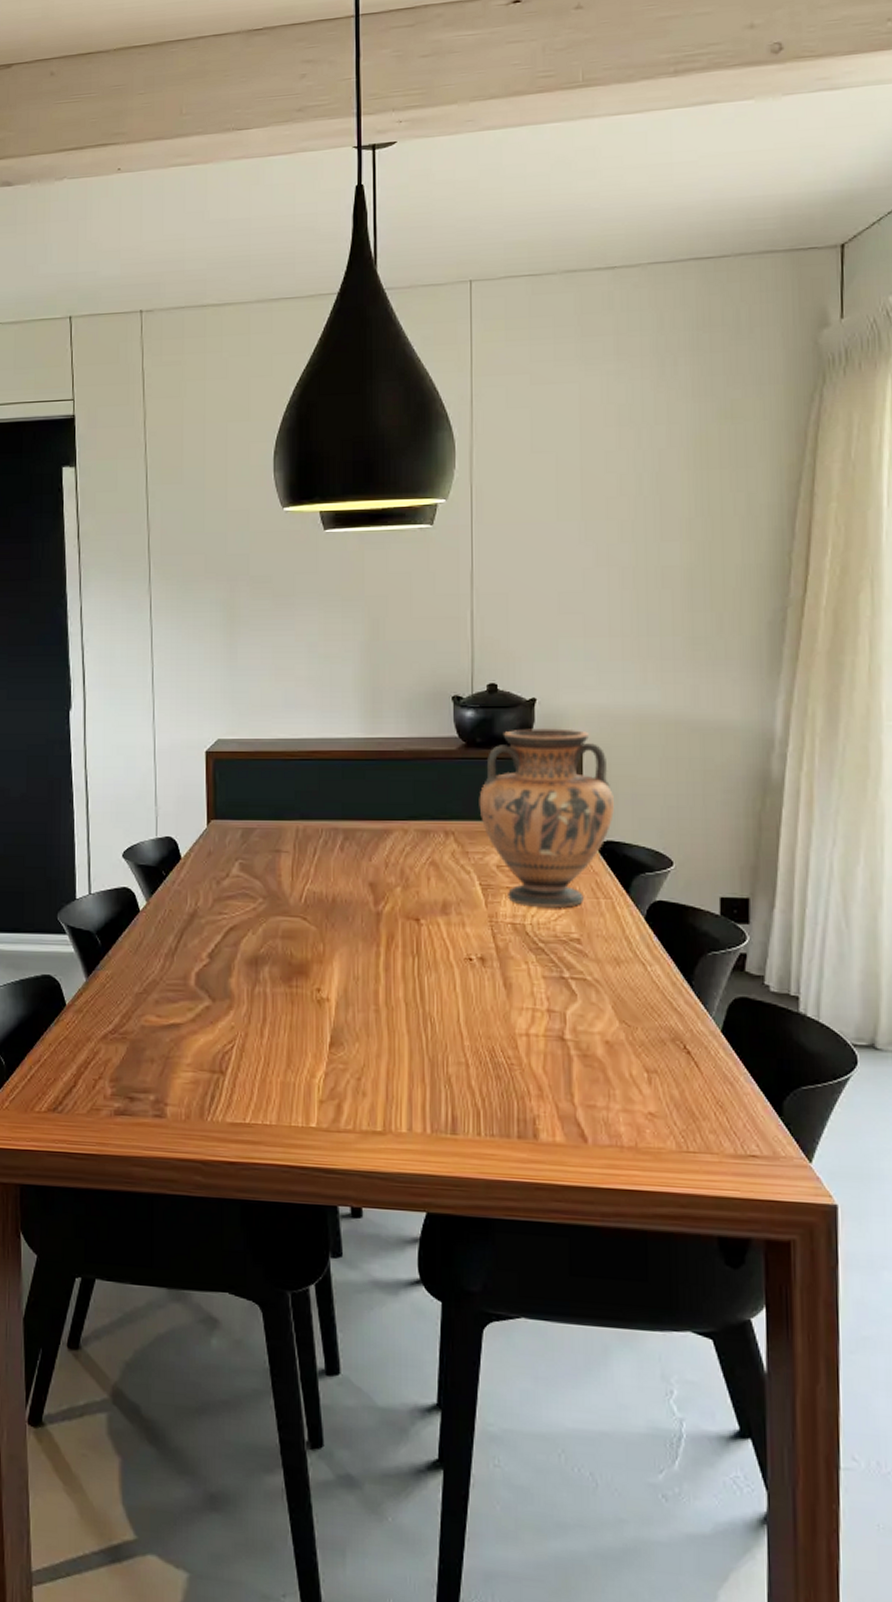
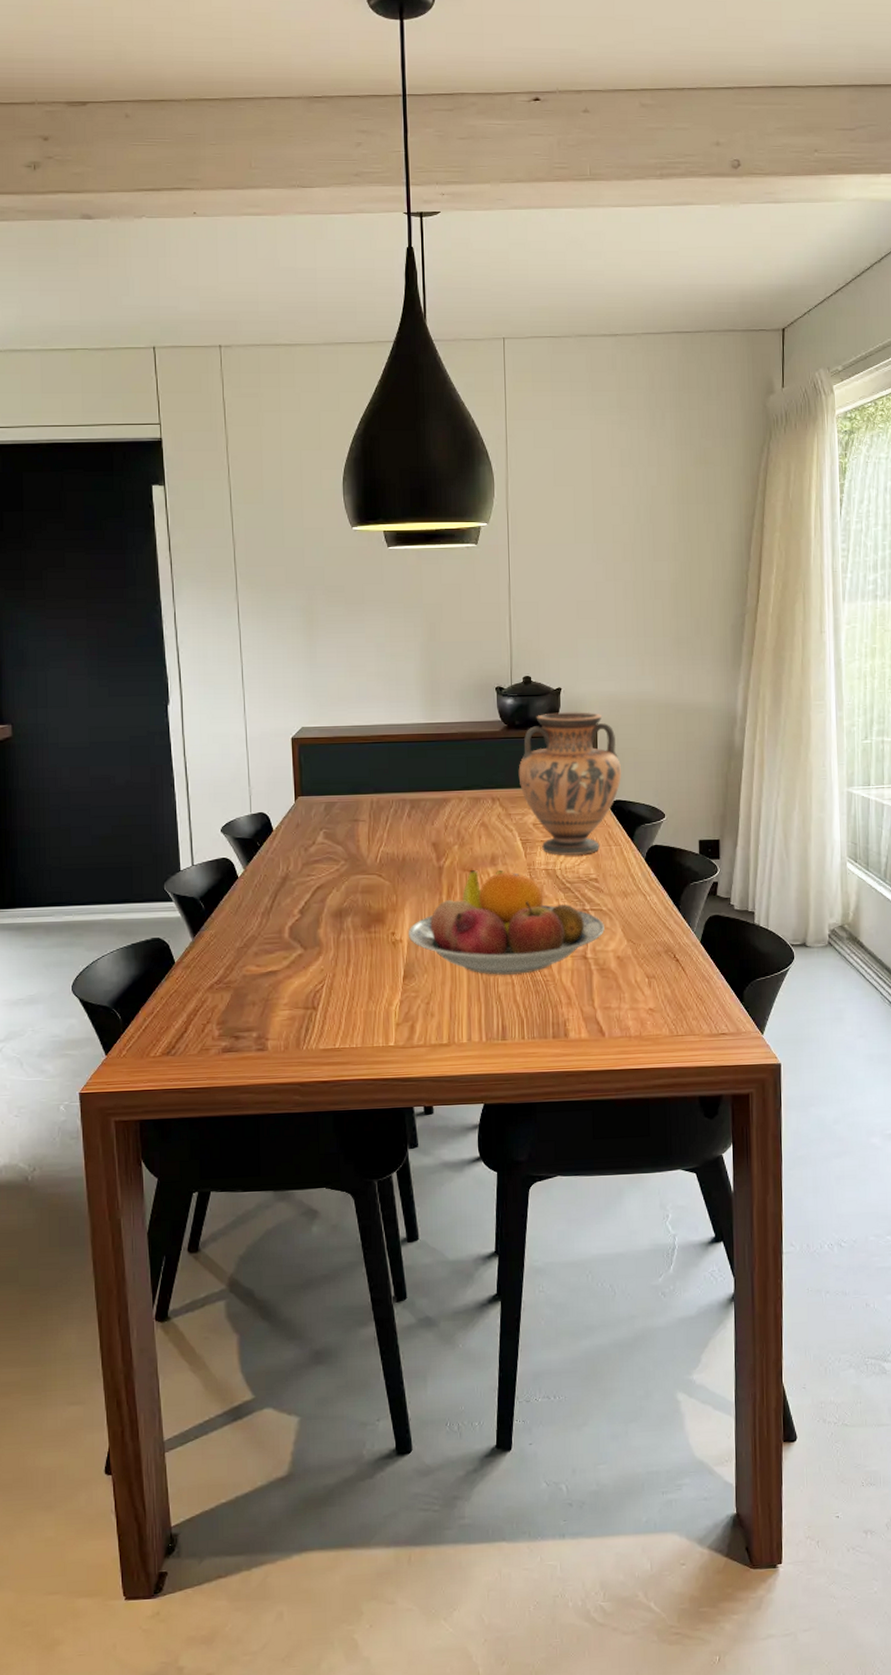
fruit bowl: none [336,919,589,1054] -> present [407,870,604,976]

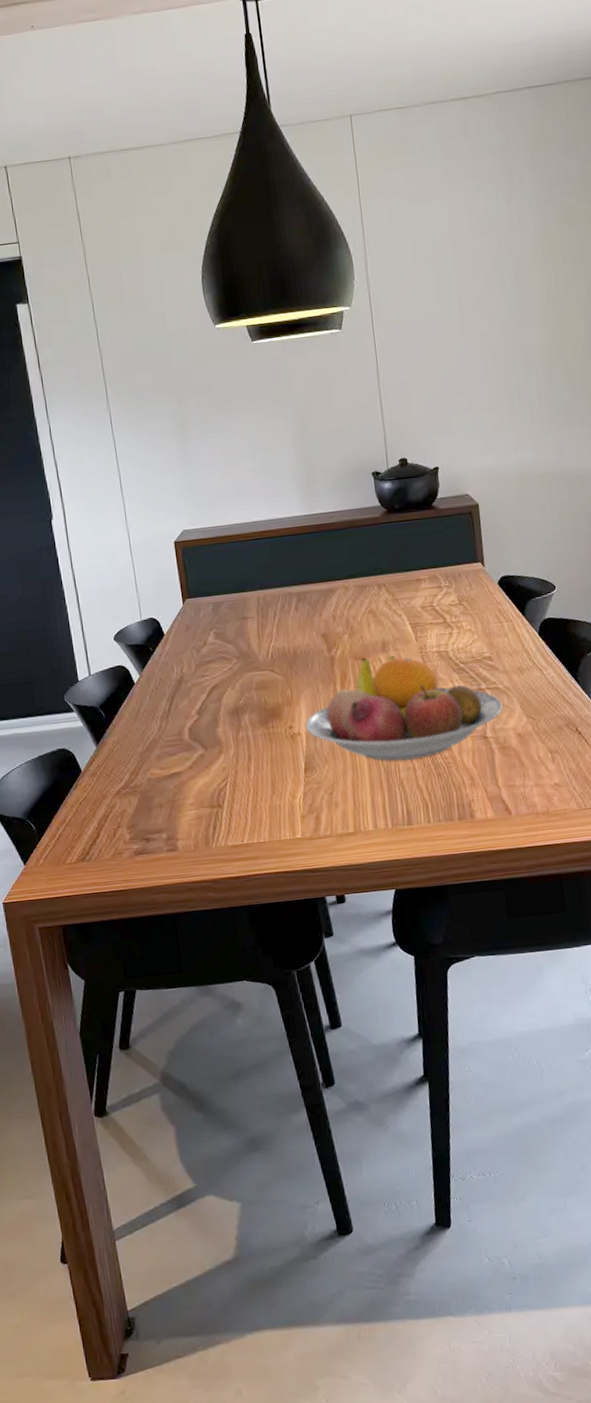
vase: present [518,712,621,856] -> none [402,489,508,637]

